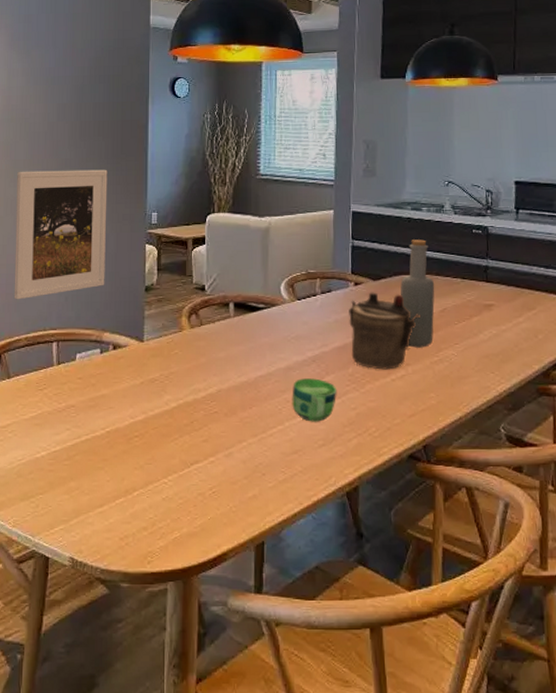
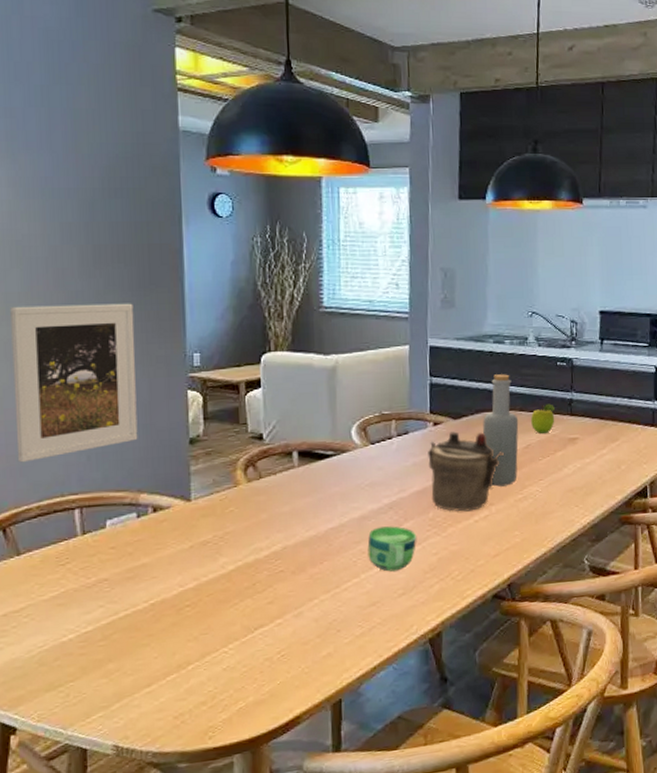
fruit: none [447,269,471,298] -> present [531,403,555,434]

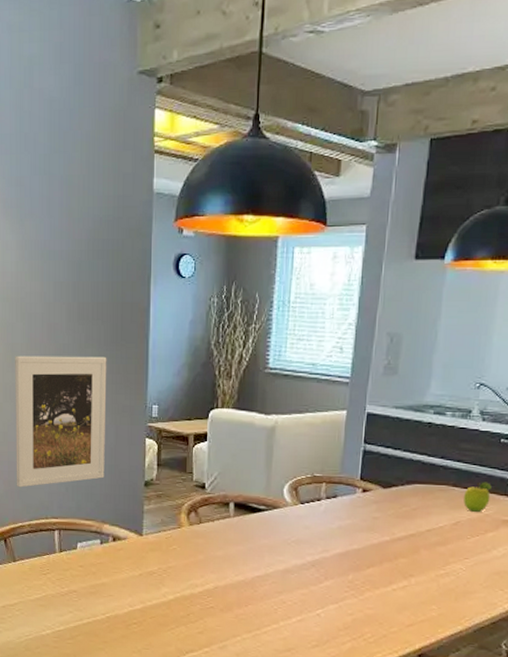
cup: present [367,526,417,572] -> none [288,581,335,624]
teapot: present [428,431,505,512] -> none [352,500,432,580]
bottle: present [483,374,519,487] -> none [412,447,451,560]

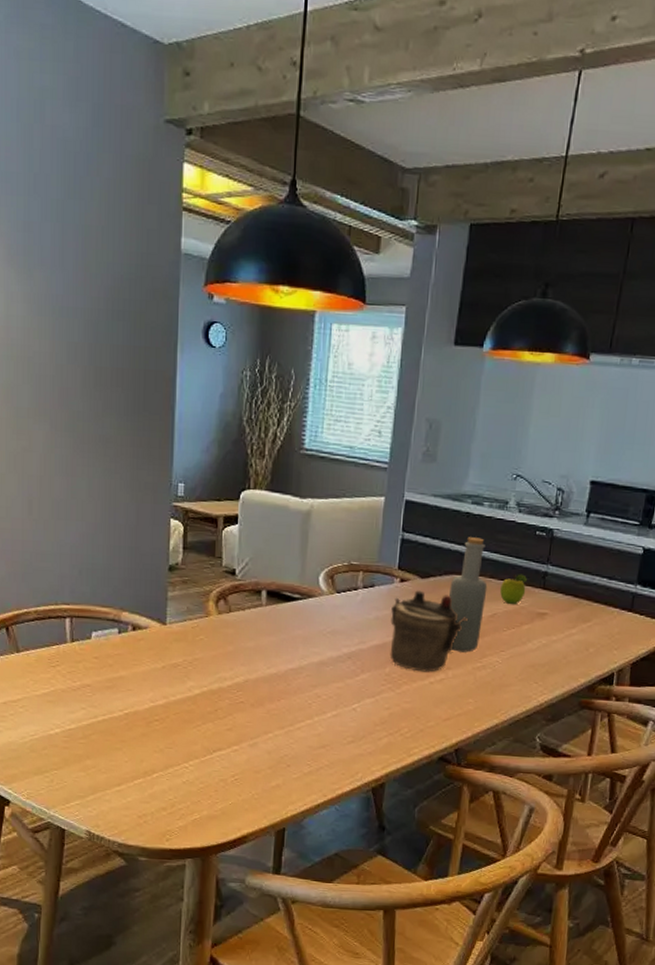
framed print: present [15,355,107,488] -> none [20,421,128,570]
teapot: none [352,500,432,580] -> present [390,590,469,672]
bottle: none [412,447,451,560] -> present [449,537,488,653]

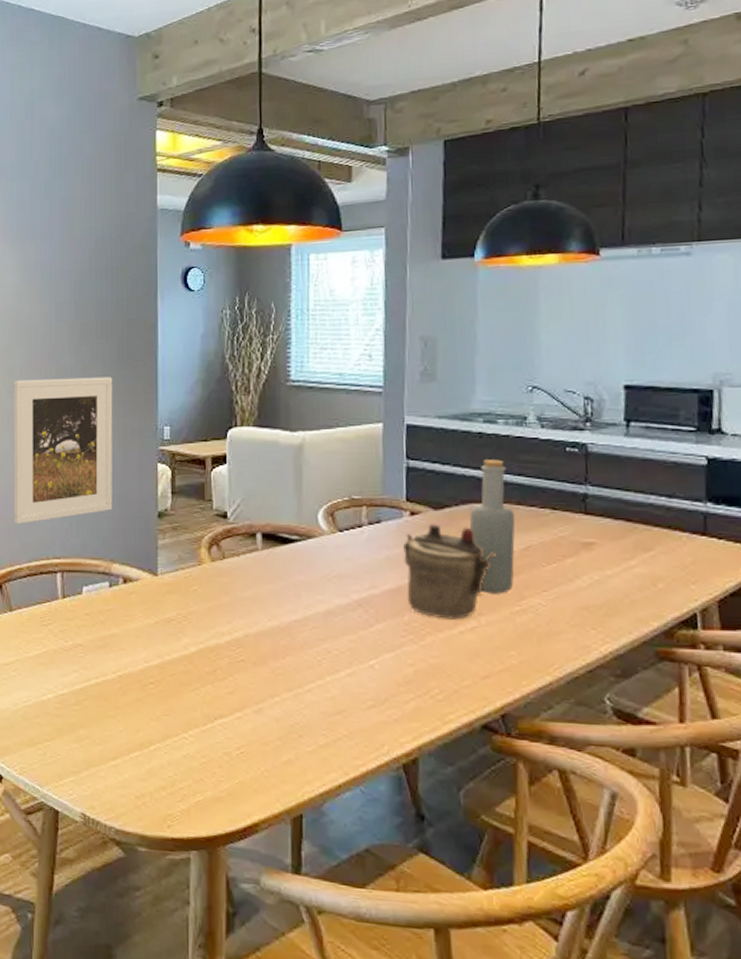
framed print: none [20,421,128,570] -> present [13,376,113,524]
fruit: present [500,574,527,604] -> none [531,498,564,534]

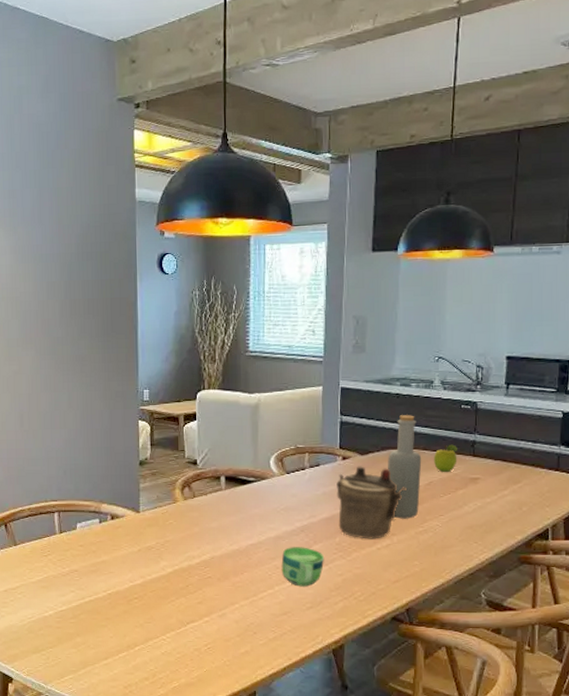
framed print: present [13,376,113,524] -> none [11,347,101,473]
cup: none [333,625,390,678] -> present [281,547,325,587]
fruit: none [531,498,564,534] -> present [434,444,457,472]

